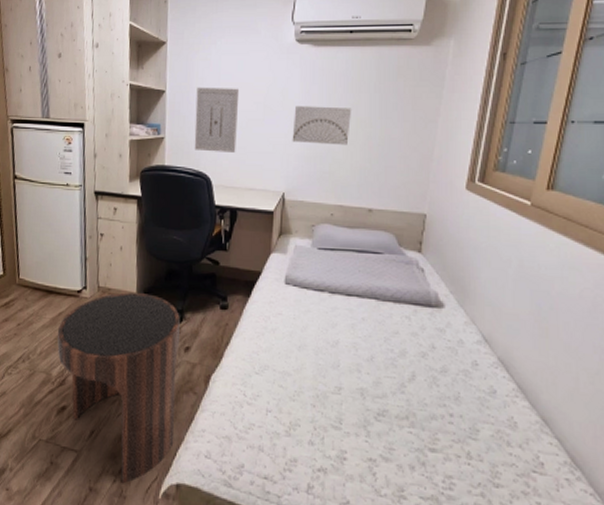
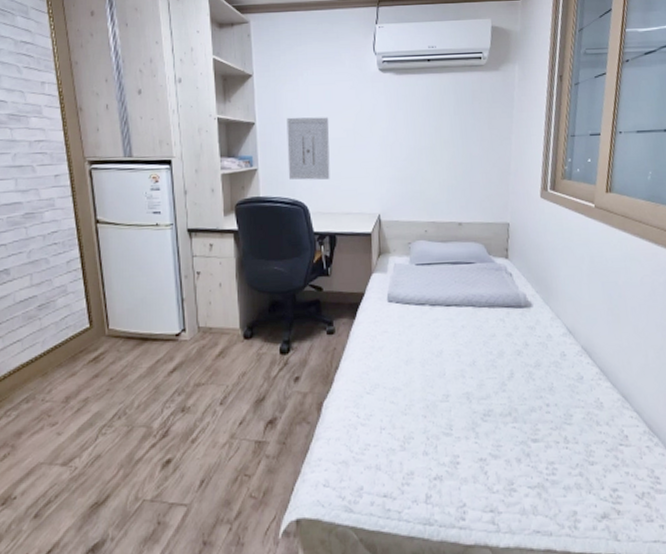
side table: present [57,292,180,484] -> none [156,328,291,531]
wall art: present [292,106,351,146] -> none [382,130,436,166]

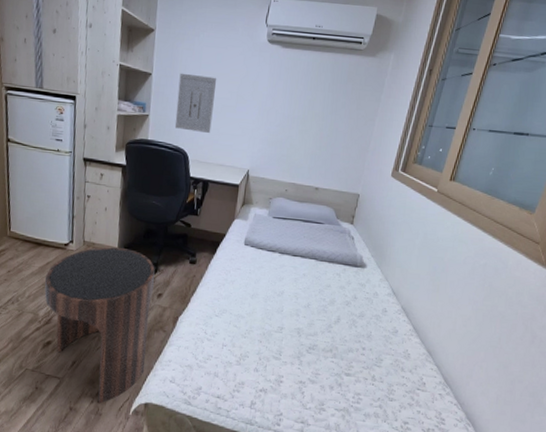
side table: none [156,328,291,531] -> present [44,247,155,404]

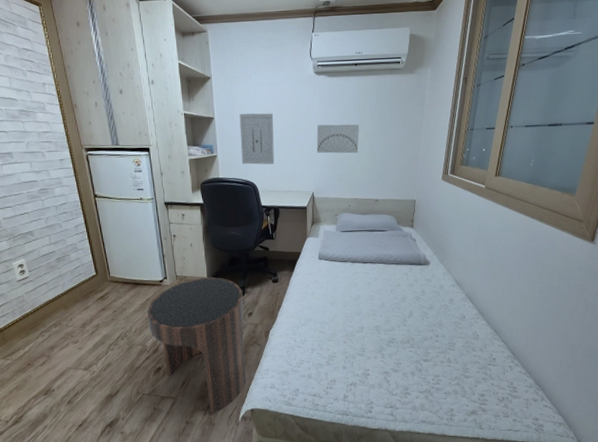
wall art: none [258,98,308,134] -> present [316,124,359,154]

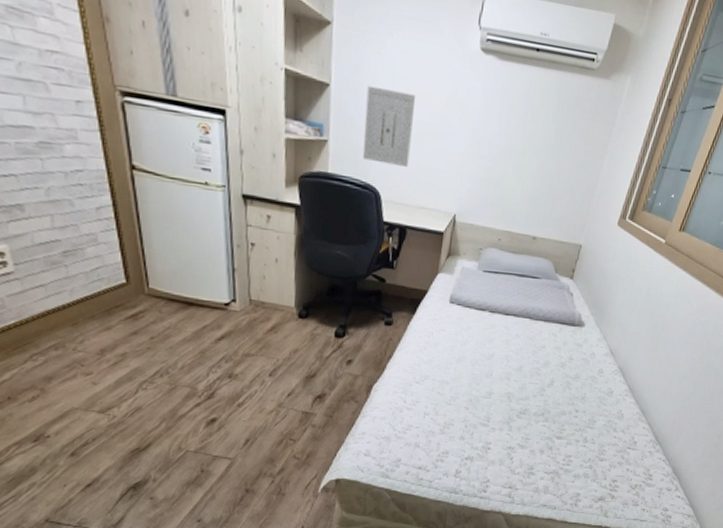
side table: present [147,277,247,415] -> none [201,306,343,483]
wall art: present [316,124,359,154] -> none [467,124,528,172]

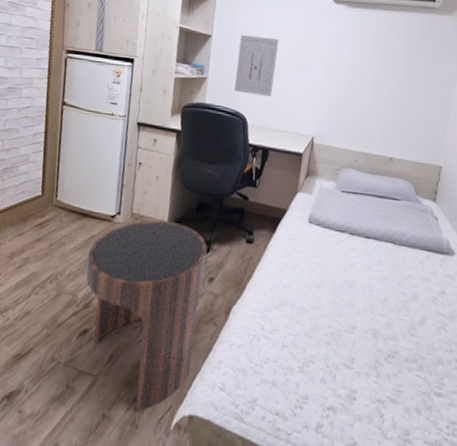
side table: none [201,306,343,483] -> present [86,220,207,413]

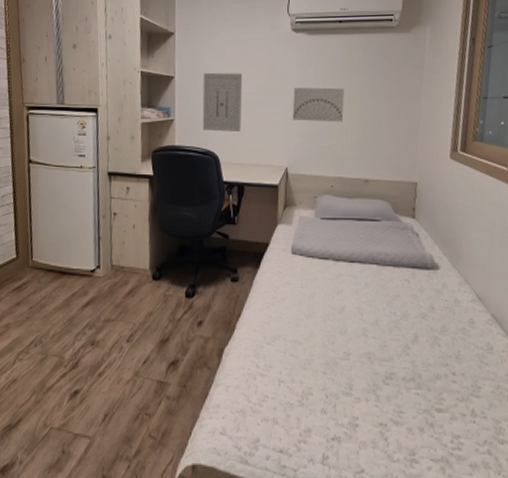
side table: present [86,220,207,413] -> none [70,270,192,469]
wall art: none [323,59,379,98] -> present [292,87,344,122]

